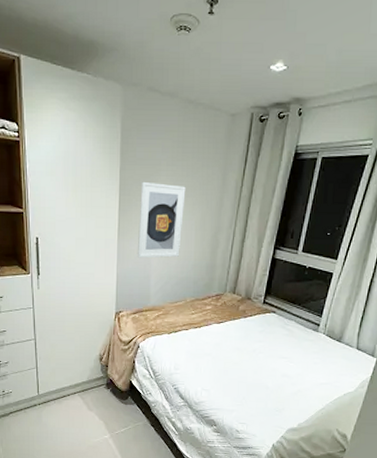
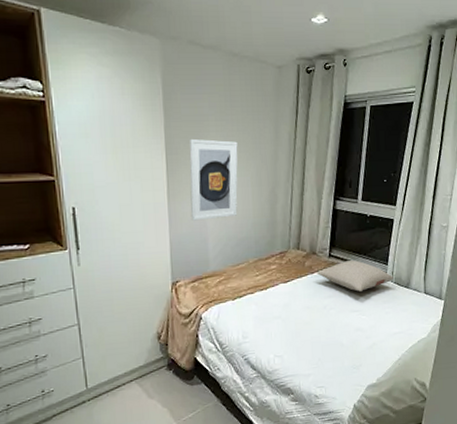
pillow: none [249,309,326,340] -> present [316,260,394,292]

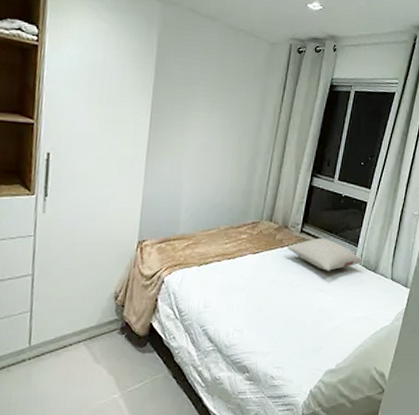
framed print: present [189,138,238,221] -> none [167,99,224,181]

